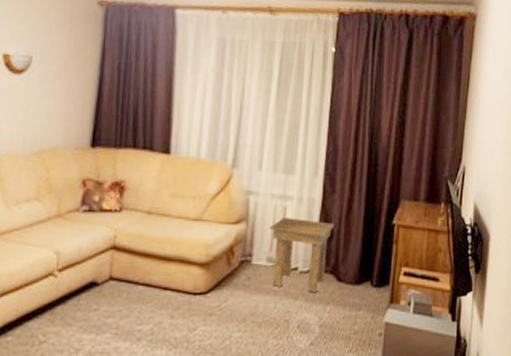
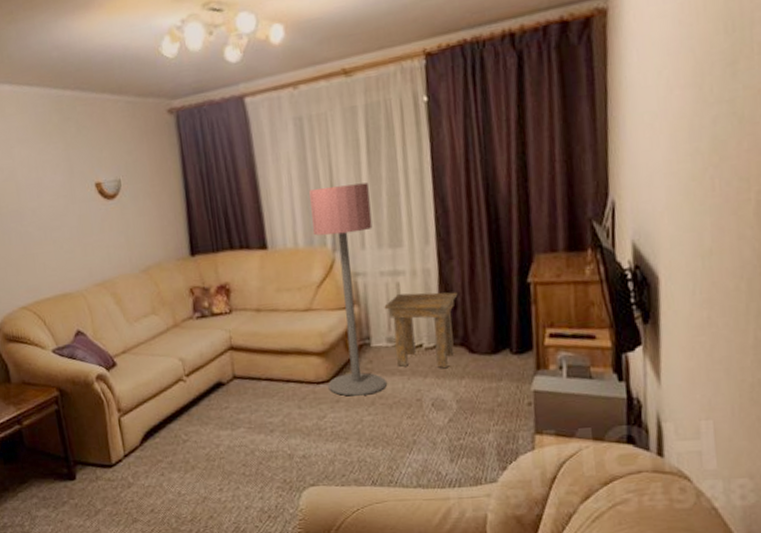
floor lamp: none [204,107,275,311] -> present [309,182,388,396]

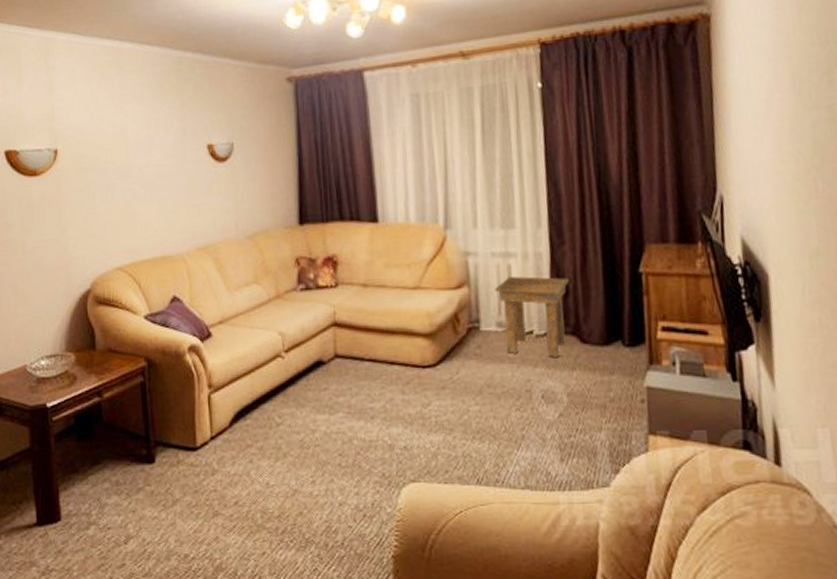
floor lamp: present [309,182,388,396] -> none [423,162,497,383]

